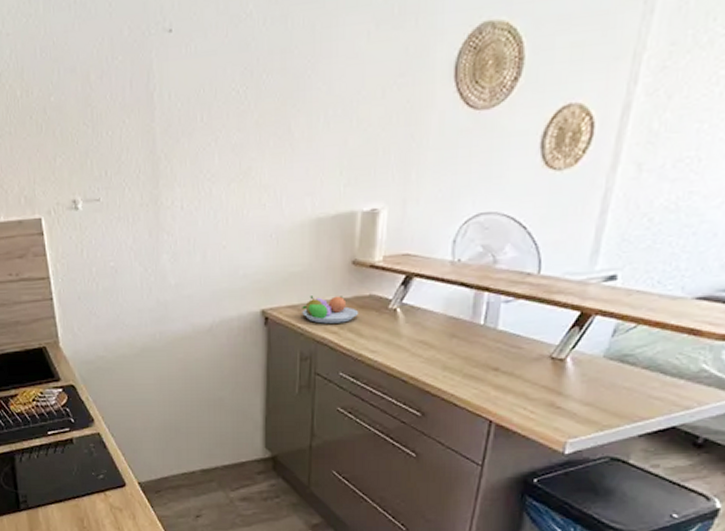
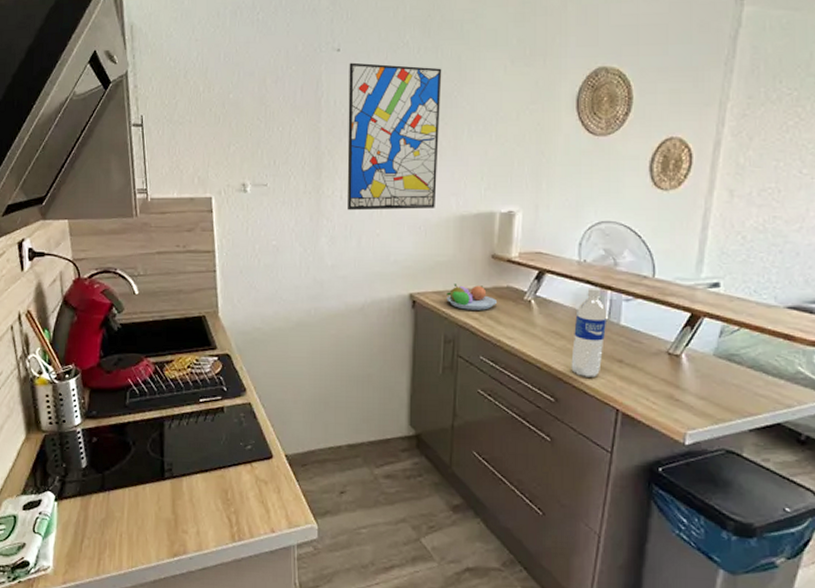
wall art: none [183,42,293,222] -> present [347,62,442,211]
water bottle: none [440,290,483,389] -> present [571,288,608,378]

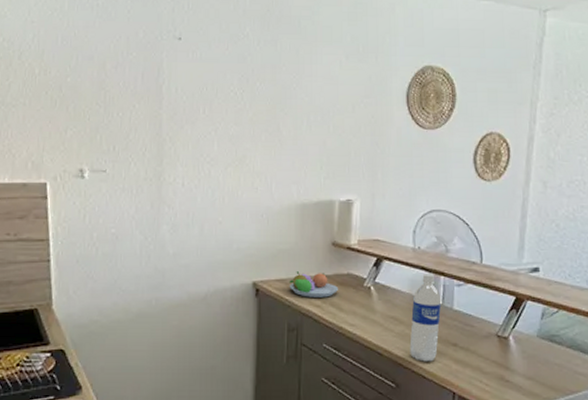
wall art: present [347,62,442,211] -> none [189,51,281,198]

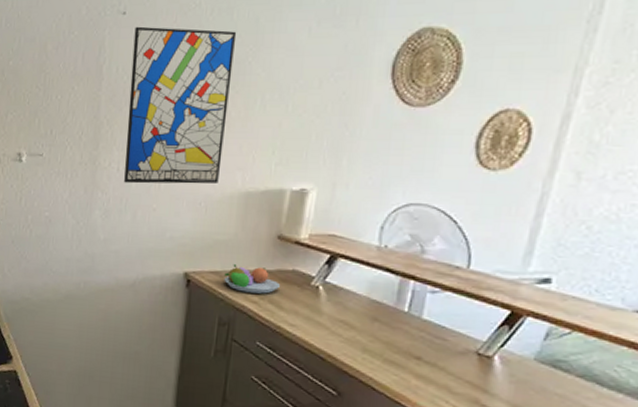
wall art: none [189,51,281,198] -> present [124,26,237,184]
water bottle: present [409,274,442,362] -> none [359,276,408,374]

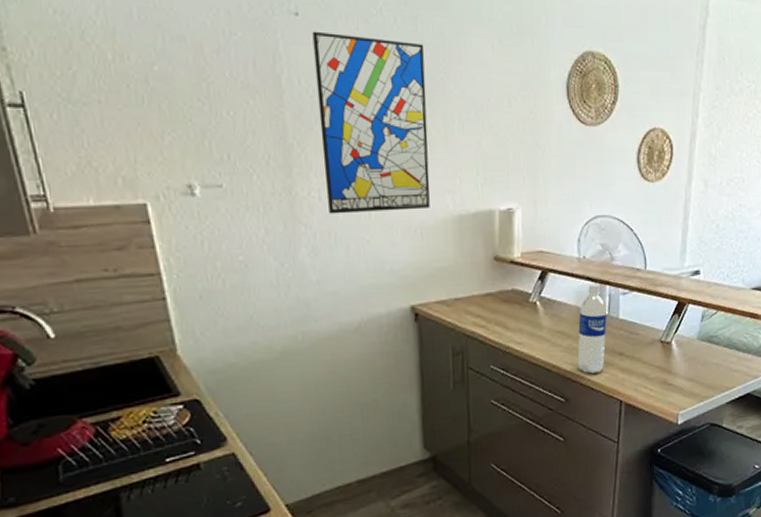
fruit bowl: present [224,264,280,294] -> none [450,291,503,318]
water bottle: none [359,276,408,374] -> present [577,284,608,374]

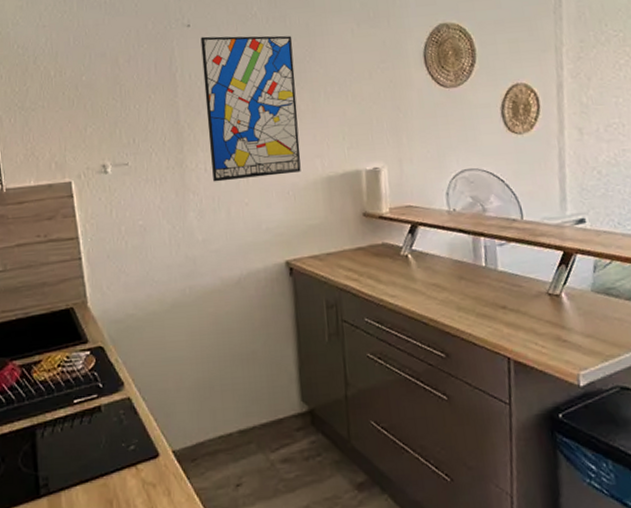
water bottle: present [577,284,608,374] -> none [453,235,486,328]

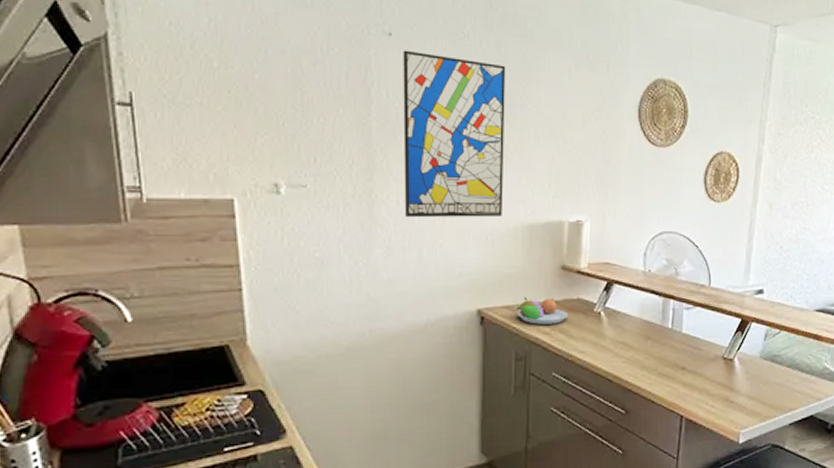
fruit bowl: none [323,245,374,272] -> present [516,297,567,325]

